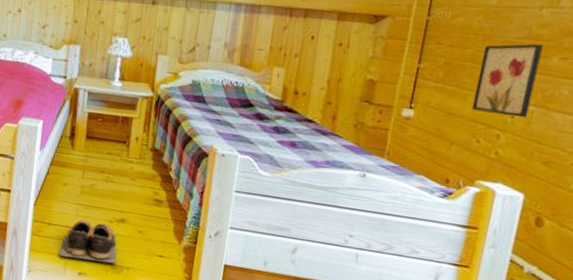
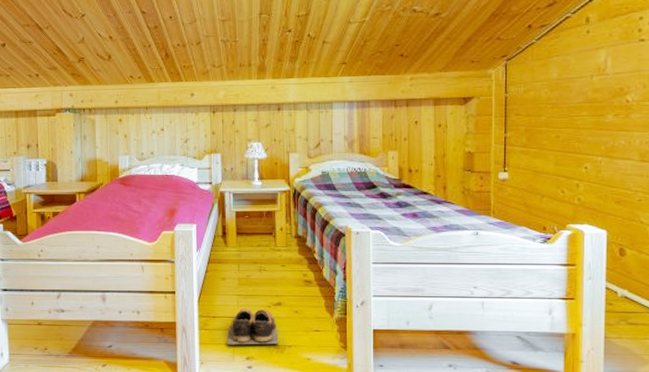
wall art: present [471,43,543,118] -> none [553,106,599,168]

